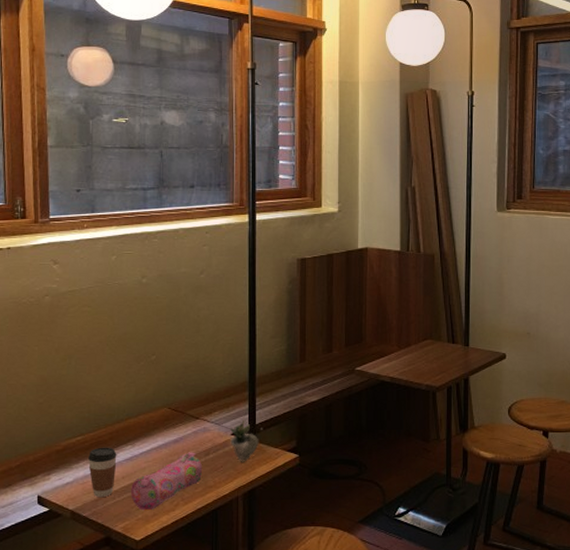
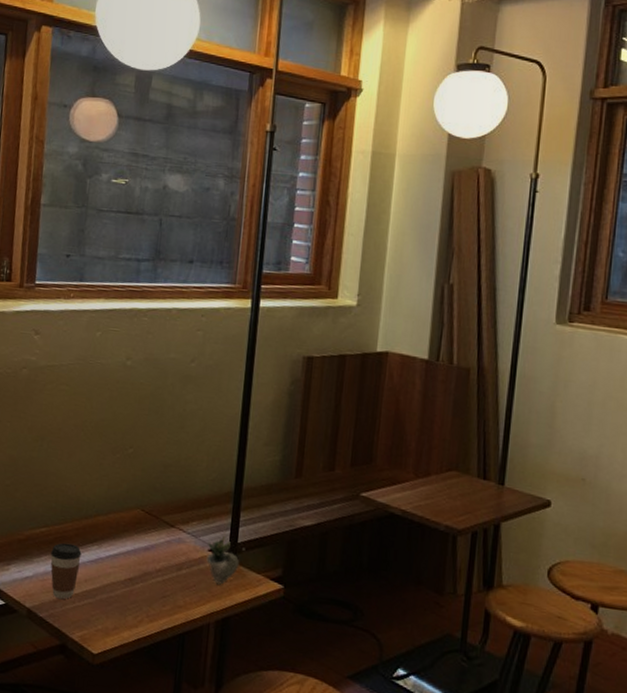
pencil case: present [131,452,202,511] -> none [92,563,173,623]

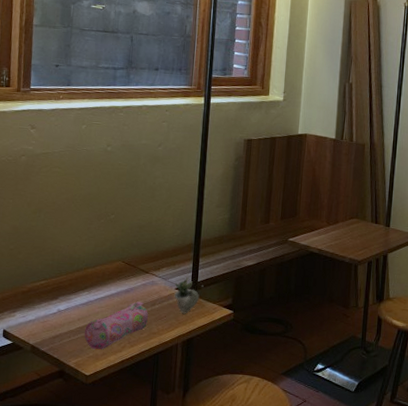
coffee cup: present [50,543,82,599] -> none [49,291,75,335]
pencil case: none [92,563,173,623] -> present [84,301,148,350]

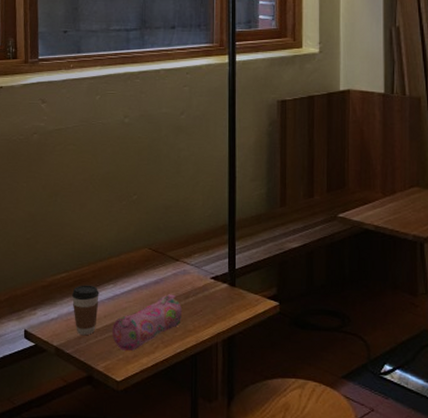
coffee cup: none [49,291,75,335] -> present [72,285,99,335]
succulent plant: present [174,277,204,314] -> none [209,264,243,308]

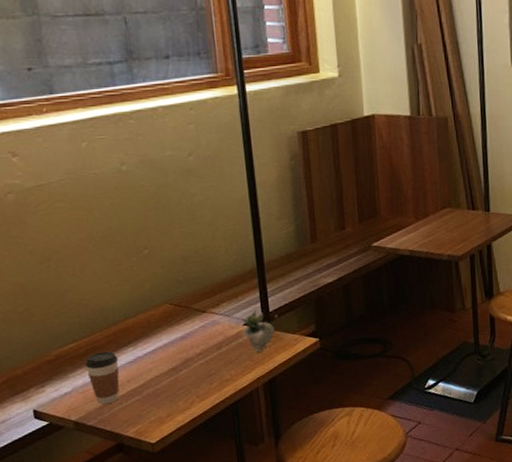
pencil case: present [112,294,182,352] -> none [139,347,216,413]
succulent plant: none [209,264,243,308] -> present [240,309,278,352]

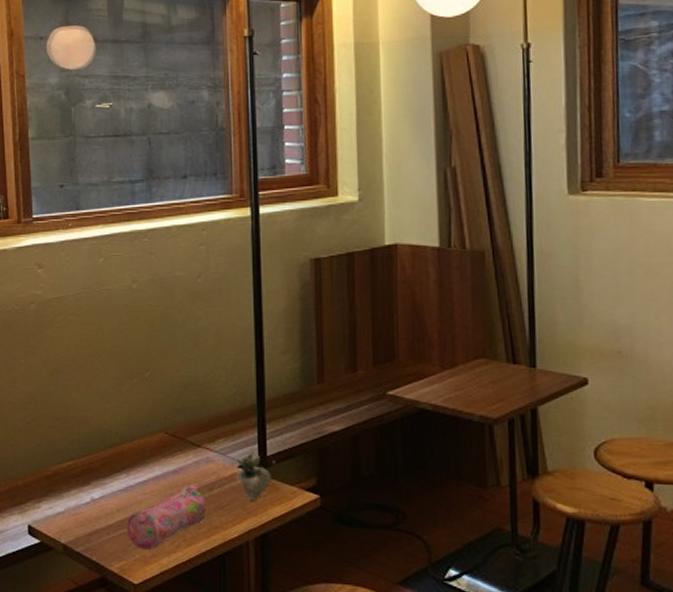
coffee cup: present [85,351,120,404] -> none [80,474,111,531]
pencil case: none [139,347,216,413] -> present [127,485,206,551]

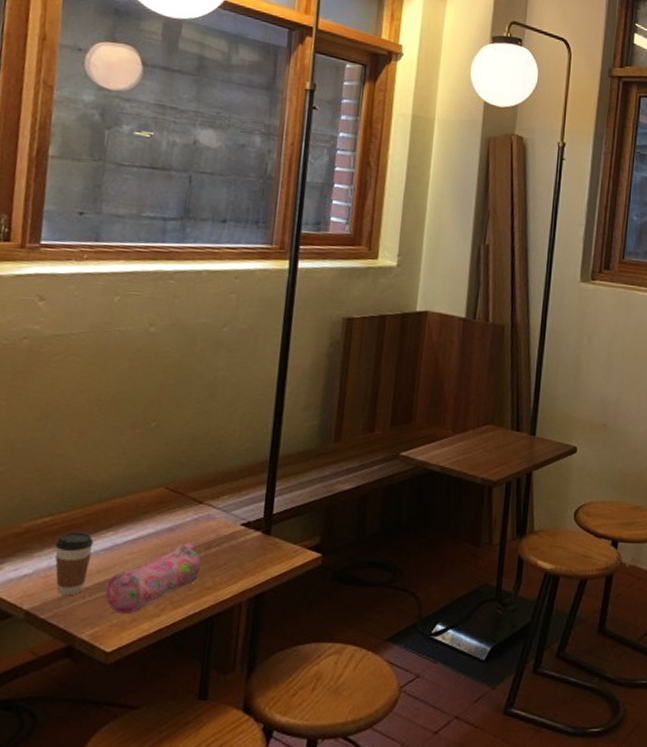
coffee cup: none [80,474,111,531] -> present [55,532,94,595]
succulent plant: present [236,451,276,501] -> none [238,508,281,560]

